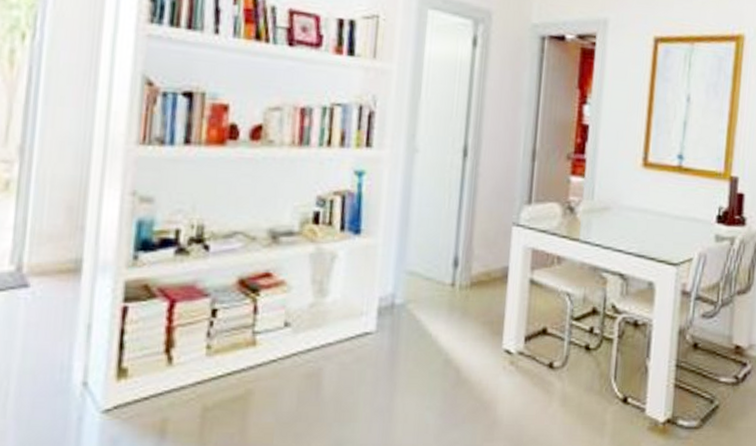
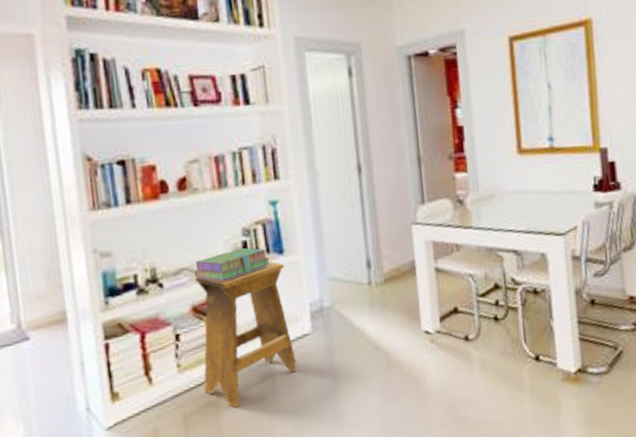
stool: none [234,240,358,407] -> present [194,261,297,408]
stack of books: none [250,219,343,255] -> present [195,248,271,281]

